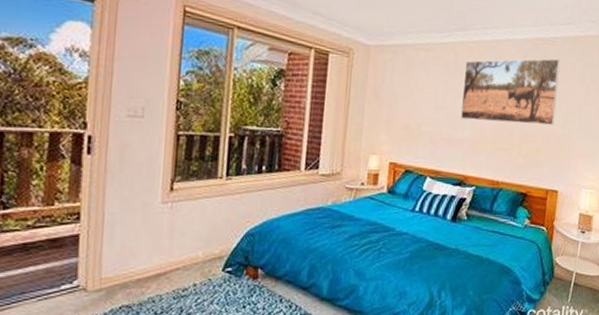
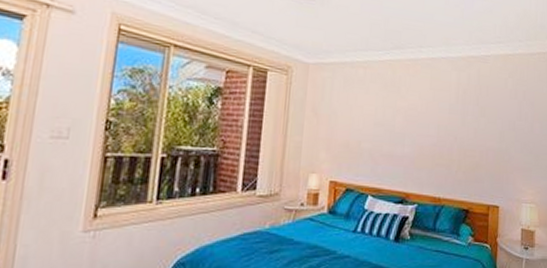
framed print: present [461,58,560,125] -> none [400,75,493,140]

